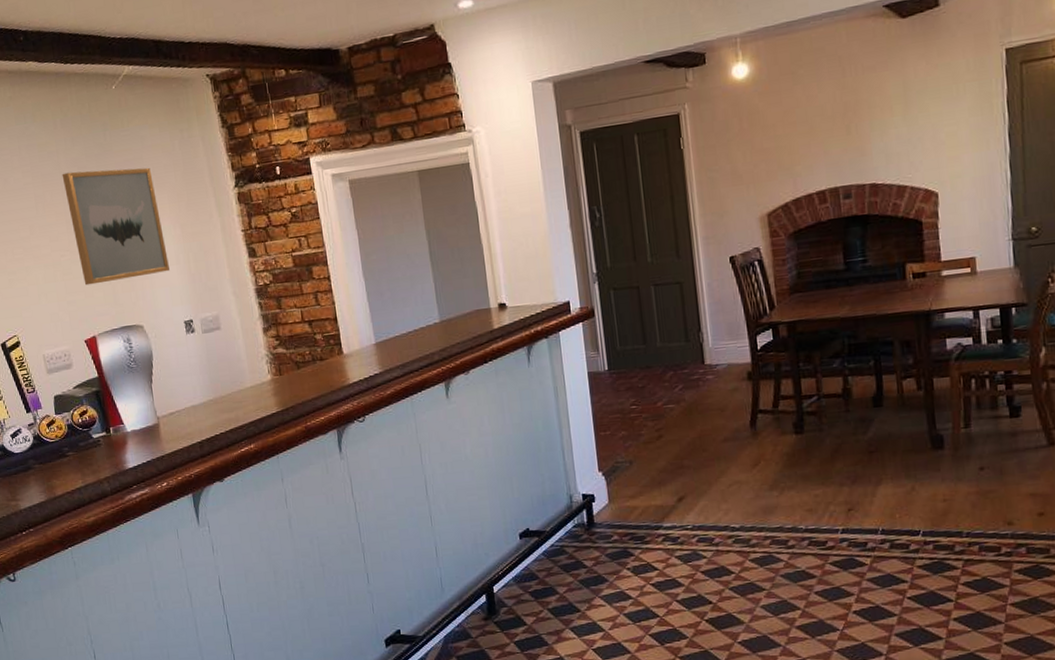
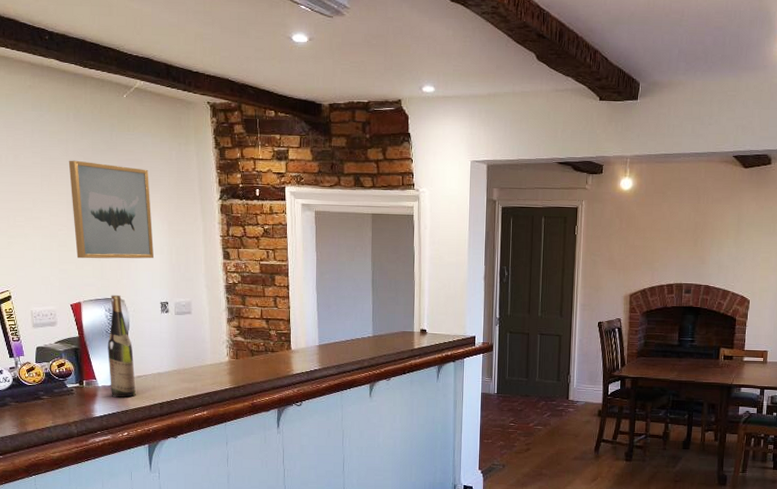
wine bottle: none [127,320,170,442] -> present [107,295,136,397]

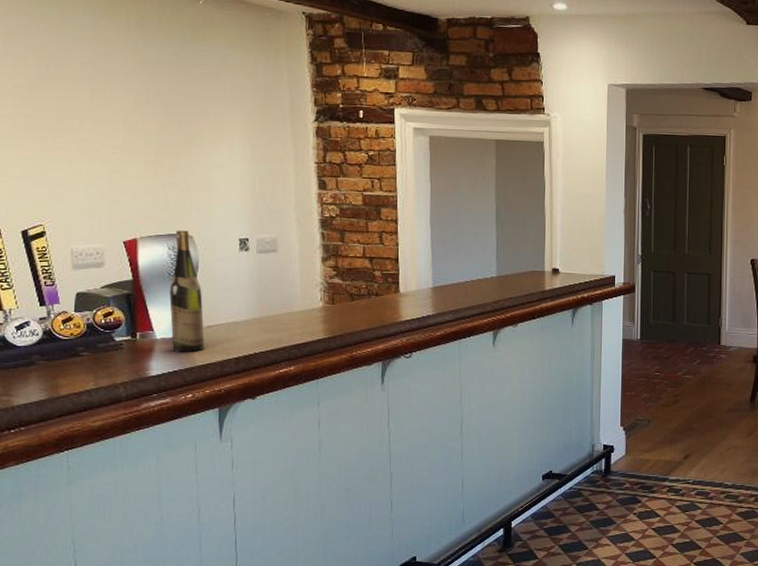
wall art: present [68,160,154,259] -> none [127,73,232,188]

